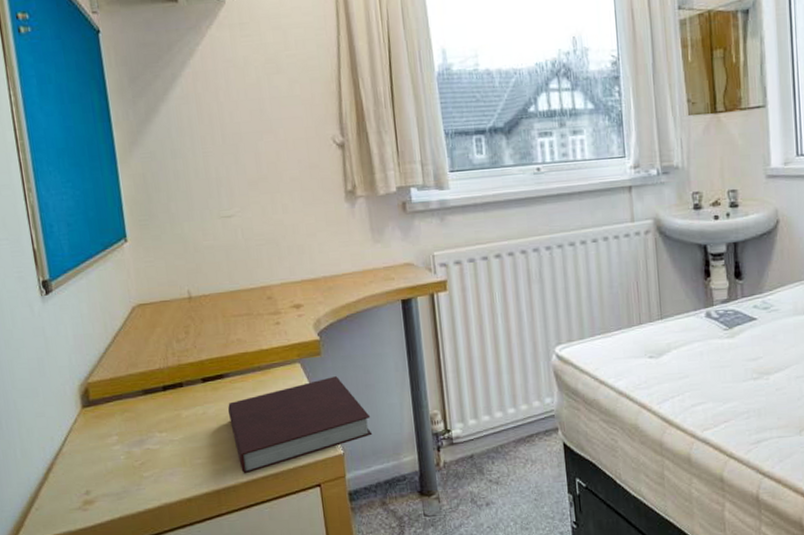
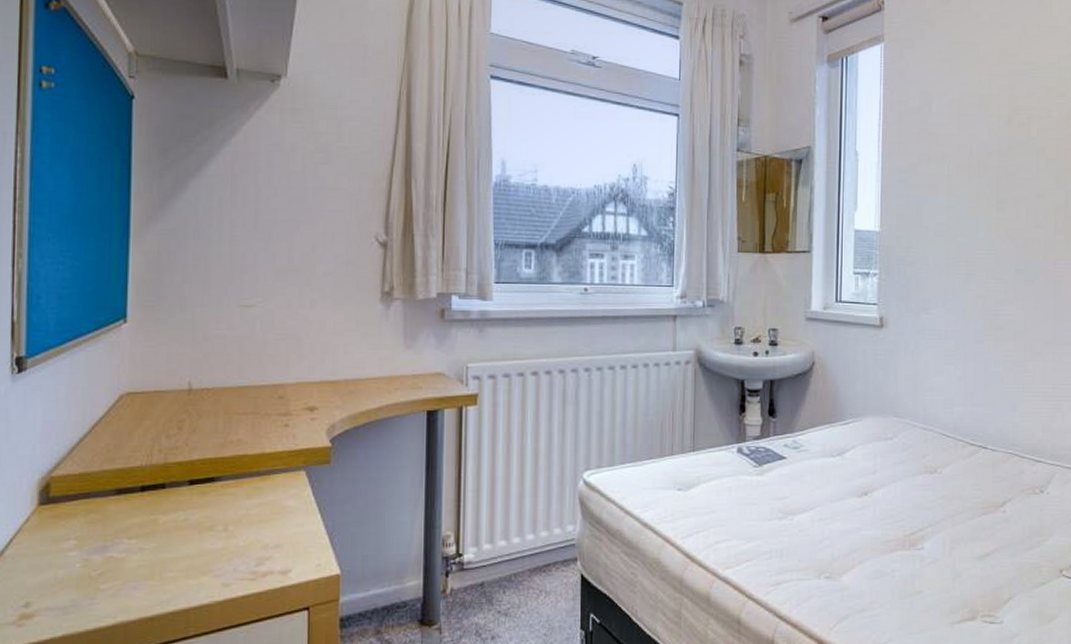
notebook: present [227,376,373,474] -> none [213,488,377,592]

